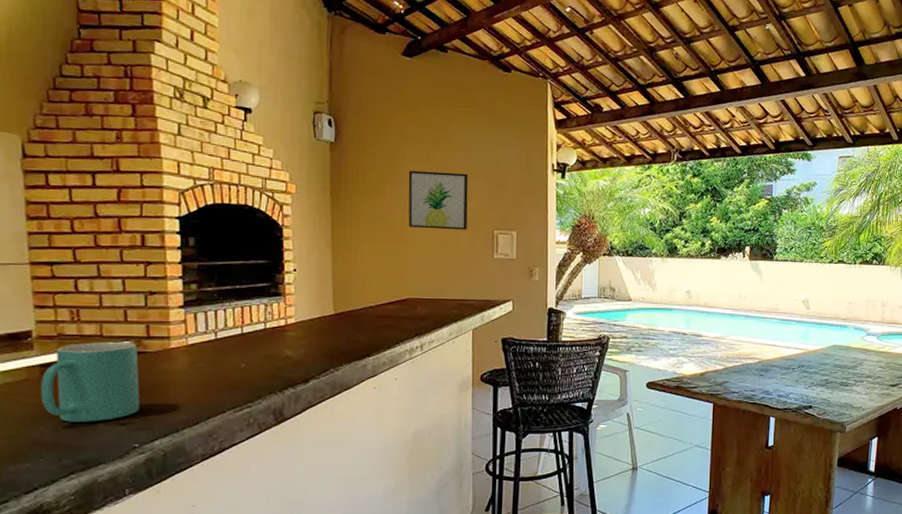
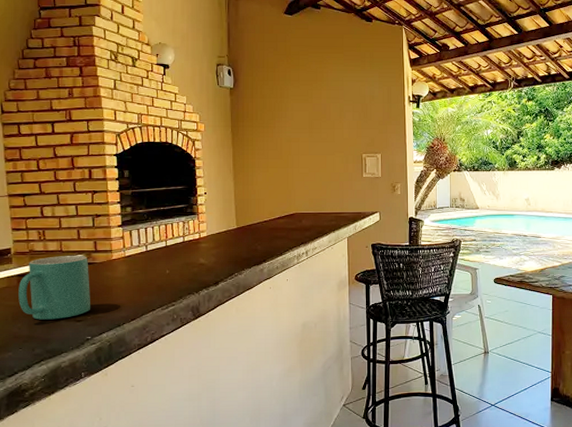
wall art: present [408,170,469,231] -> none [292,107,340,155]

